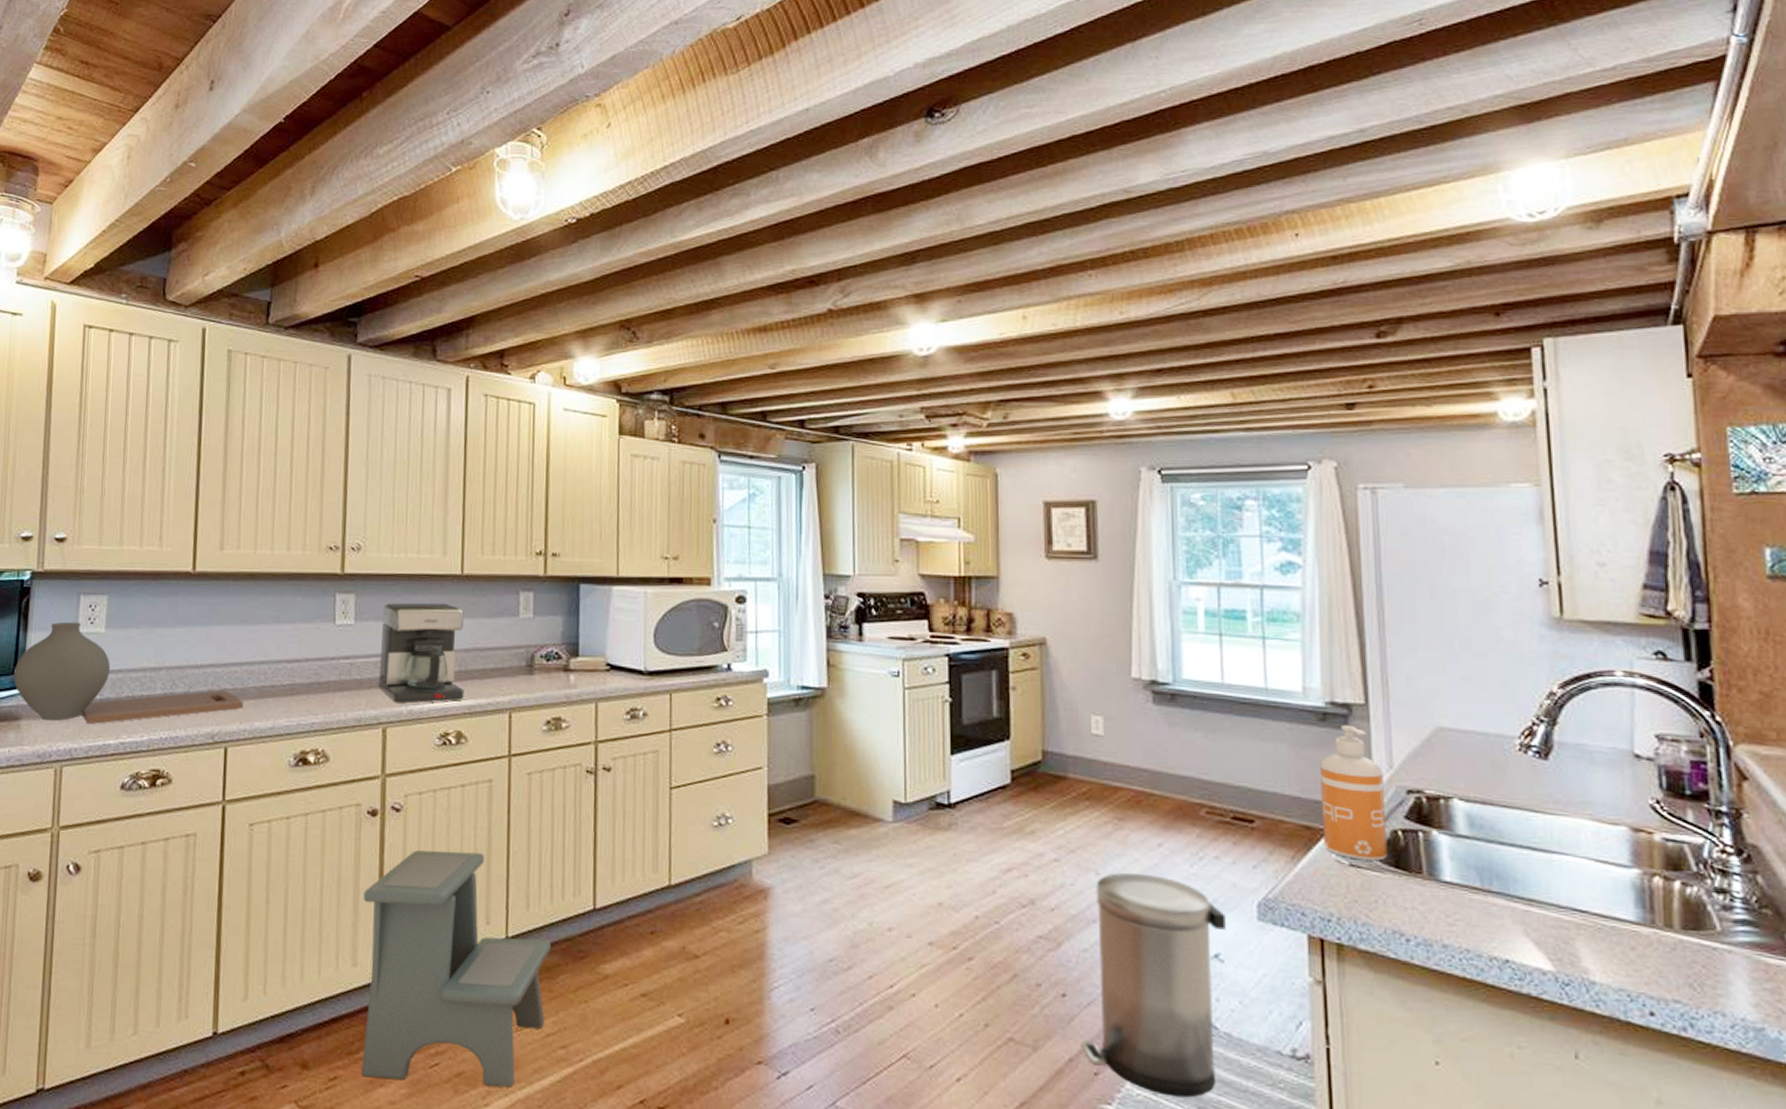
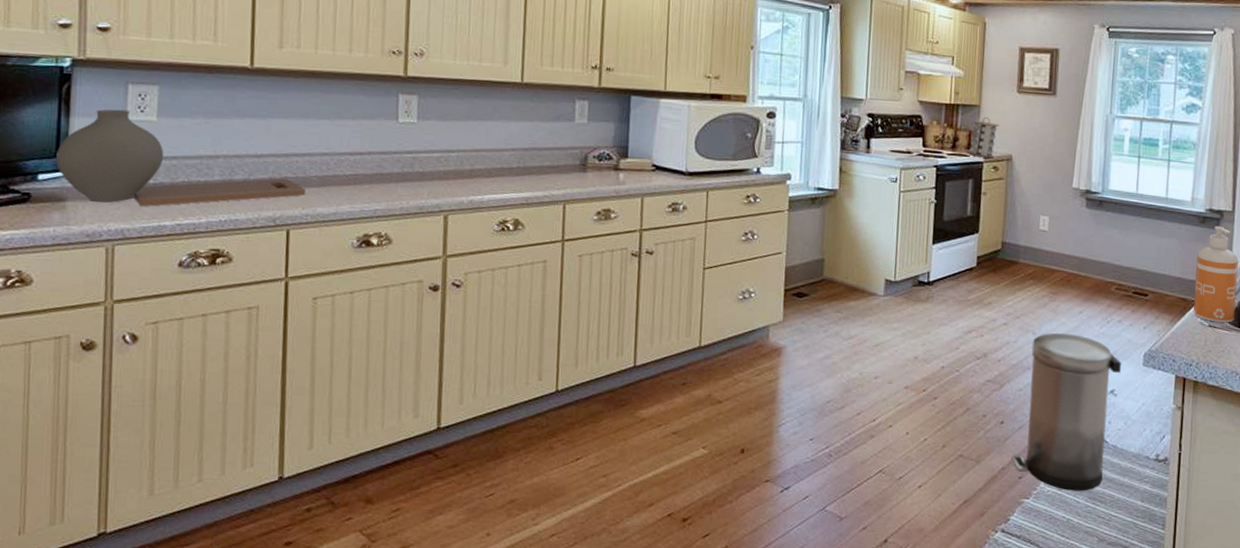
step stool: present [361,850,551,1088] -> none [422,320,596,510]
coffee maker: present [378,602,465,704] -> none [440,104,523,195]
spice rack: none [988,590,1026,643] -> present [968,116,1000,158]

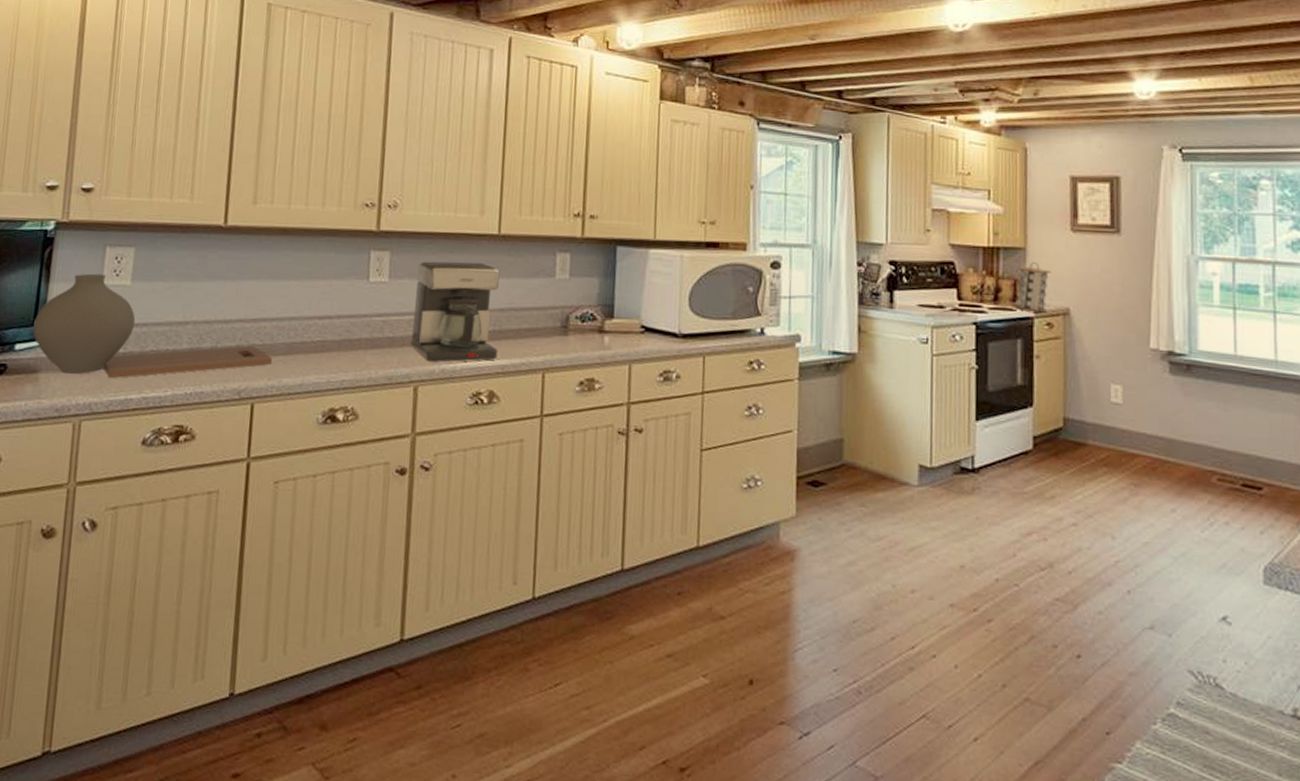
coffee maker: none [440,104,523,195] -> present [411,261,500,363]
pedal bin: present [1011,332,1122,491] -> none [1094,537,1235,756]

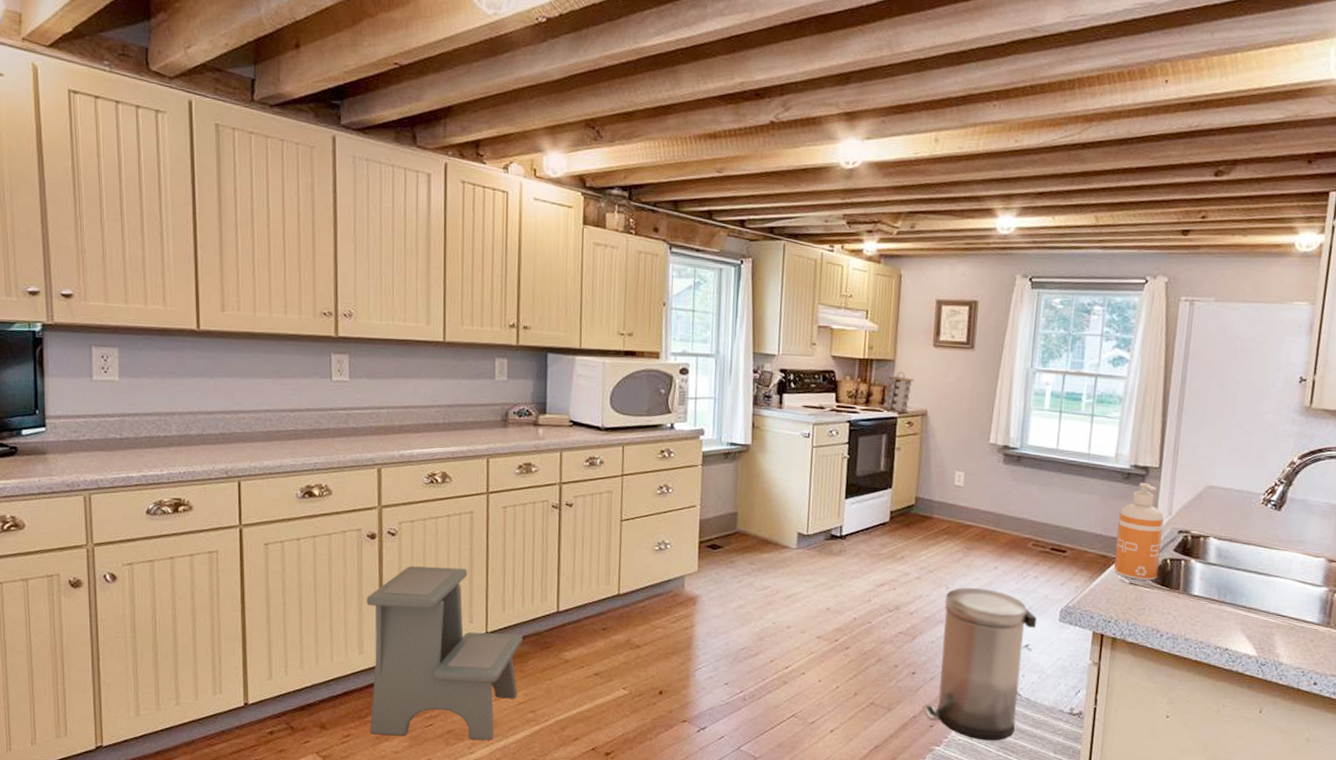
vase: present [32,273,136,375] -> none [35,370,127,457]
cutting board: present [103,346,272,378] -> none [104,434,252,459]
step stool: none [381,510,578,749] -> present [366,566,523,741]
coffee maker: present [411,261,500,363] -> none [373,363,448,449]
pedal bin: none [1094,537,1235,756] -> present [922,587,1037,741]

